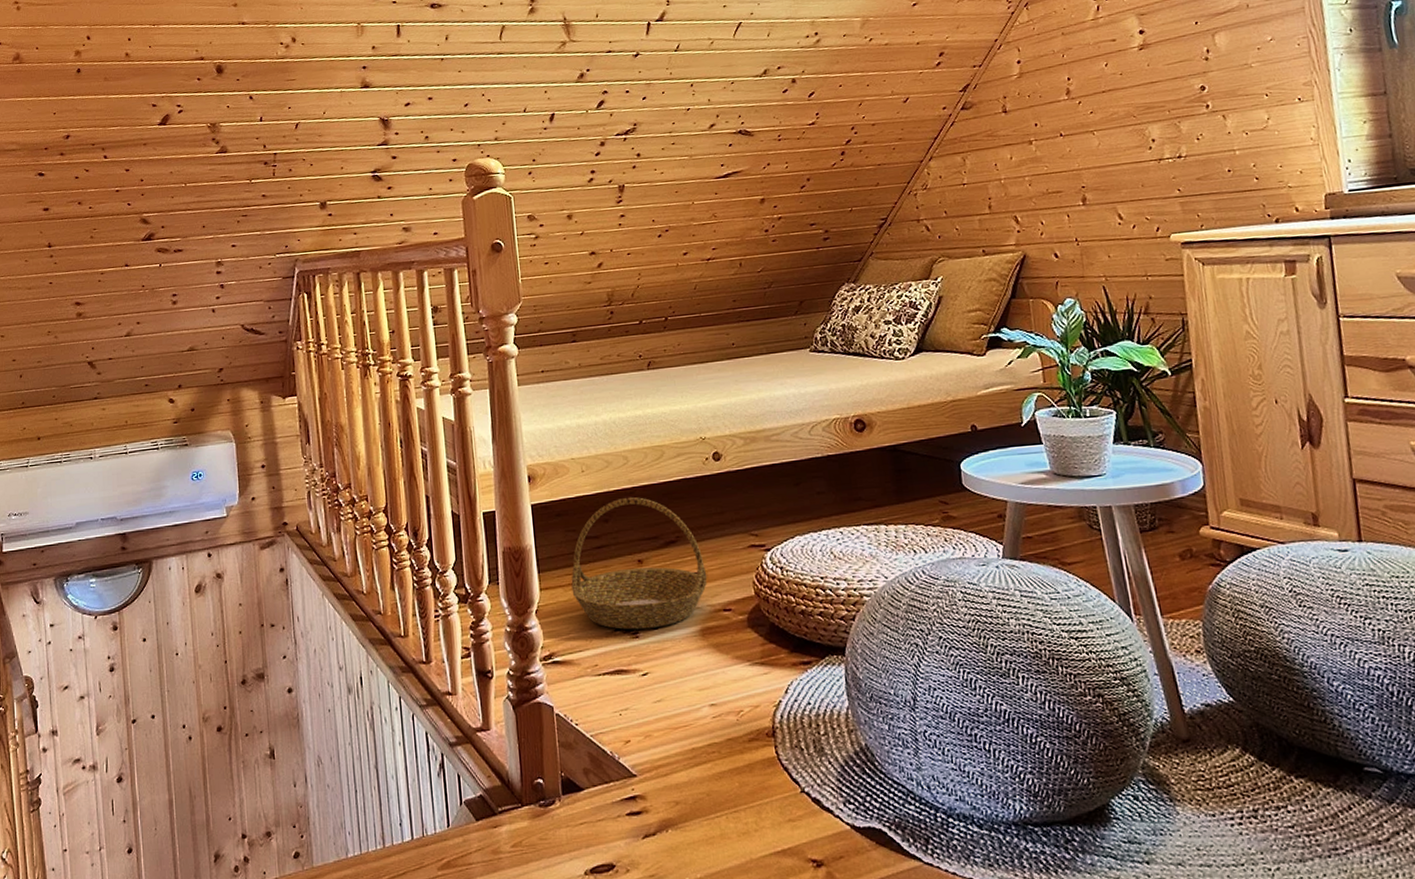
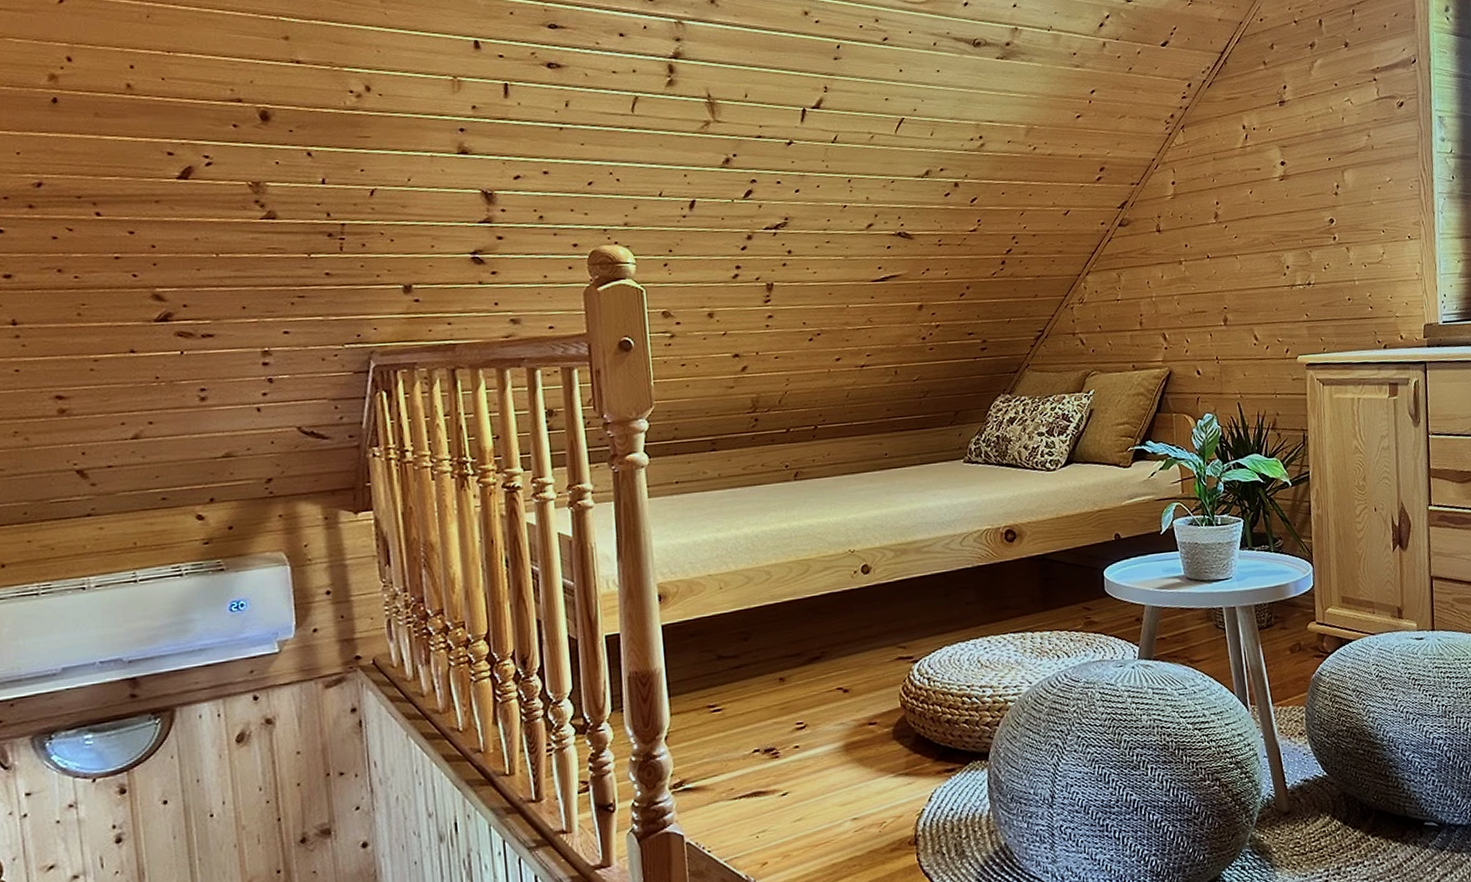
basket: present [571,497,707,630] -> none [705,613,853,751]

